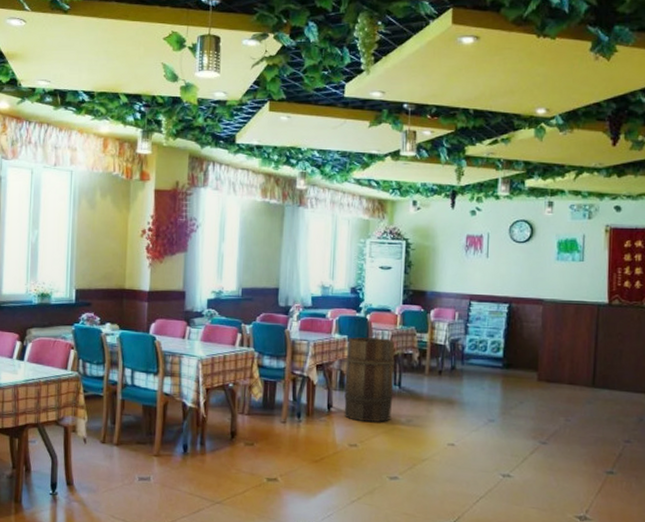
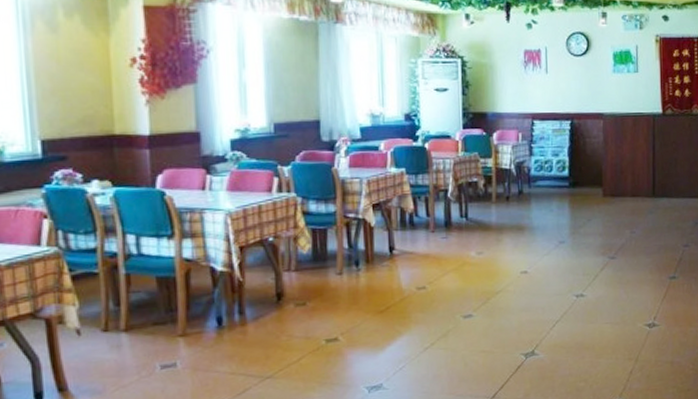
wooden barrel: present [344,337,395,423] -> none [405,167,461,261]

